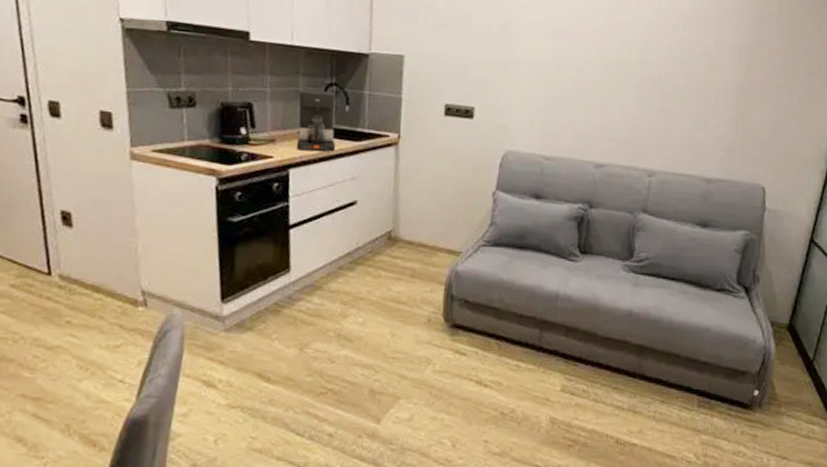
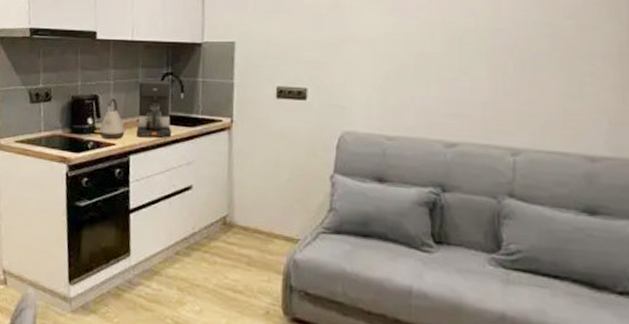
kettle: none [253,107,284,152] -> present [99,98,125,140]

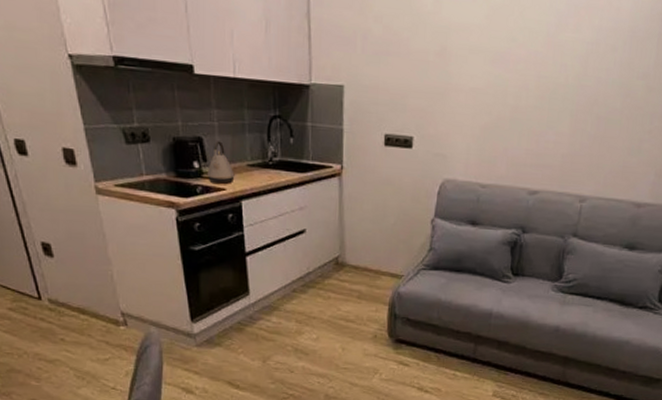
coffee maker: present [136,80,172,138] -> none [245,122,283,183]

